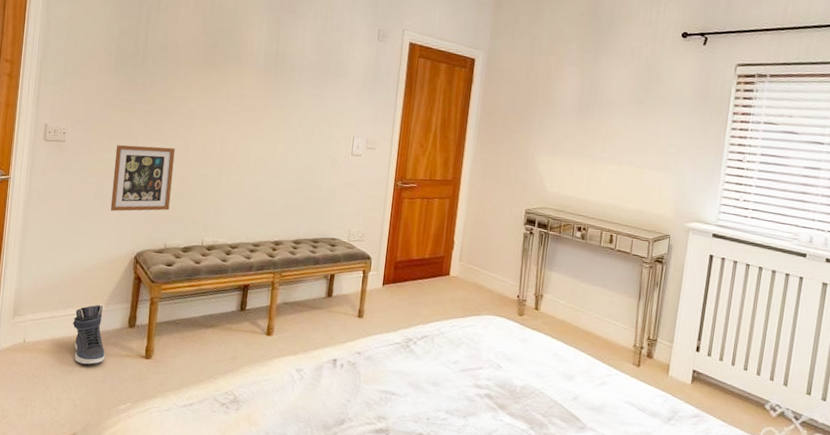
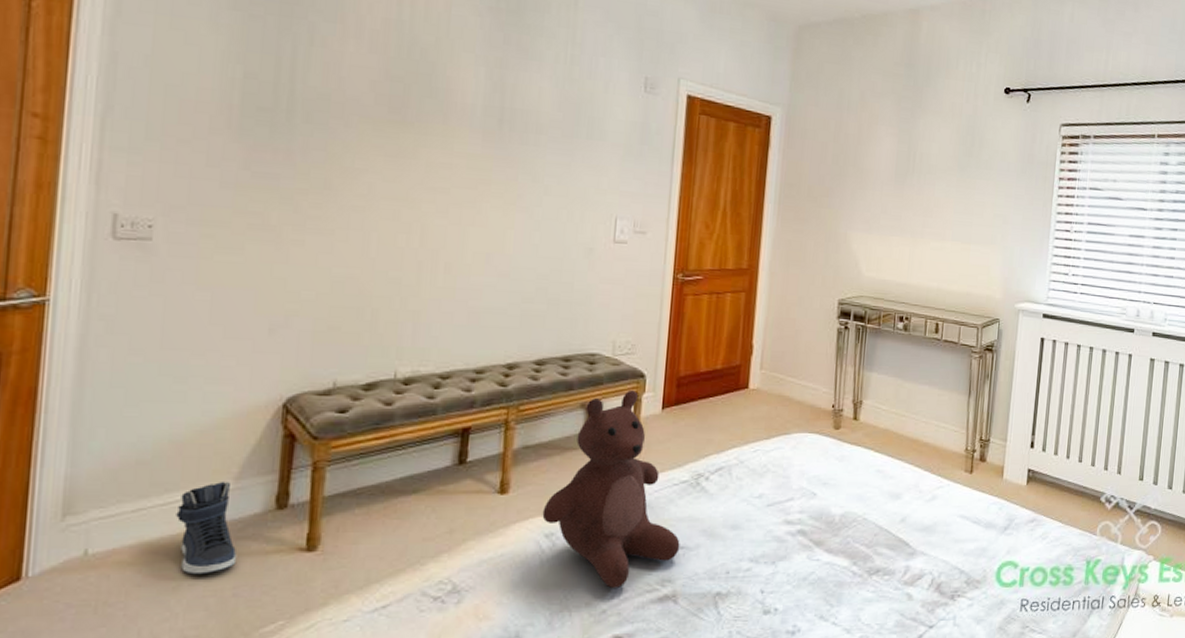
picture frame: present [110,145,175,212] -> none [238,240,347,340]
teddy bear: none [295,268,393,417] -> present [542,389,680,588]

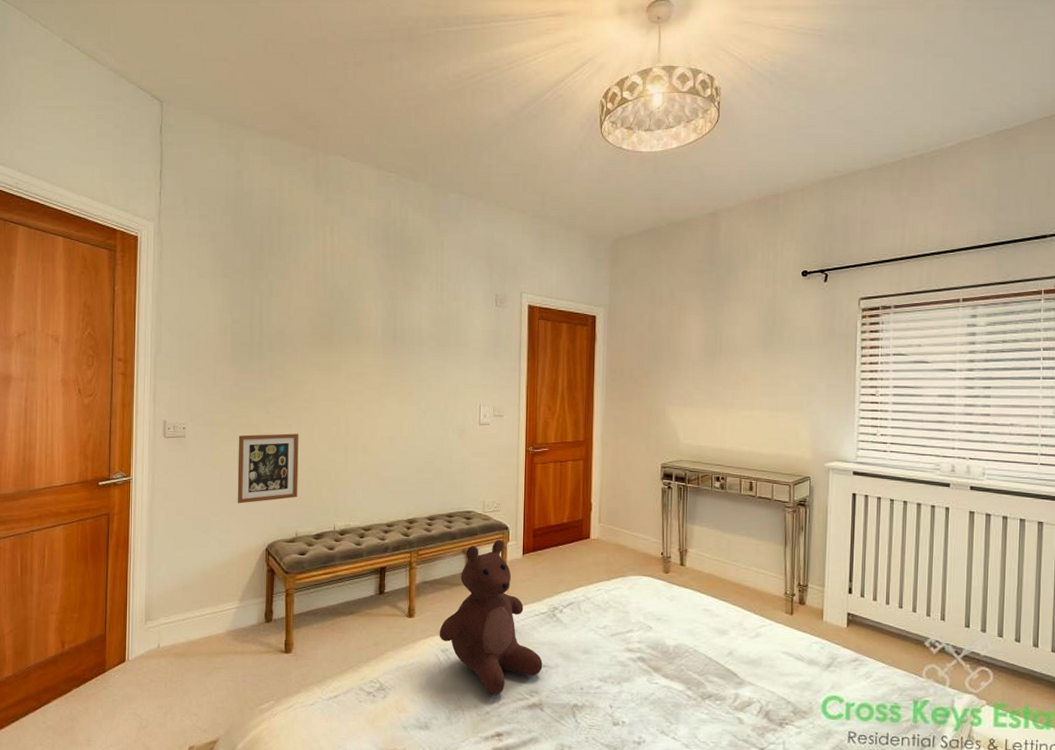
sneaker: present [176,481,237,575] -> none [207,601,244,665]
picture frame: none [238,240,347,340] -> present [237,433,299,504]

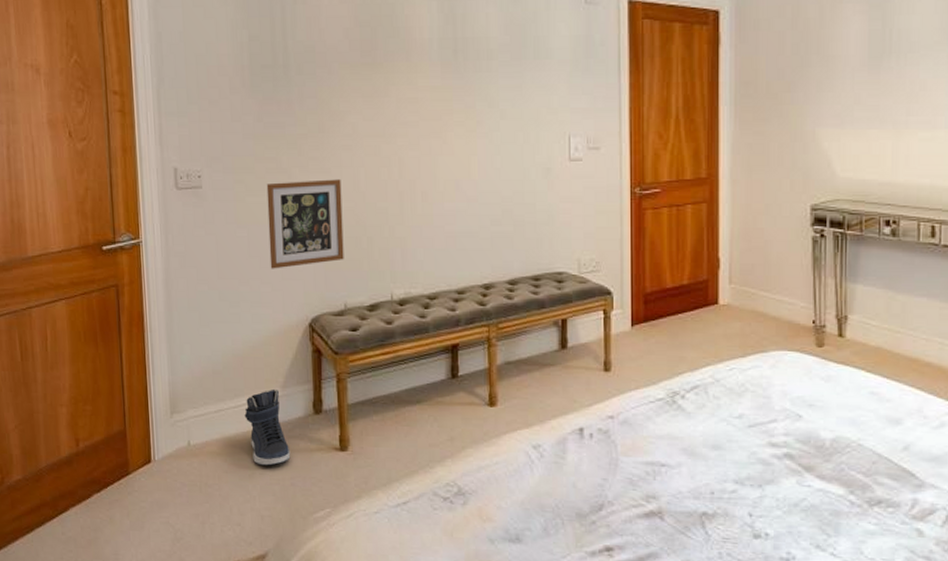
sneaker: none [207,601,244,665] -> present [244,388,291,466]
teddy bear: present [439,539,543,695] -> none [528,307,661,501]

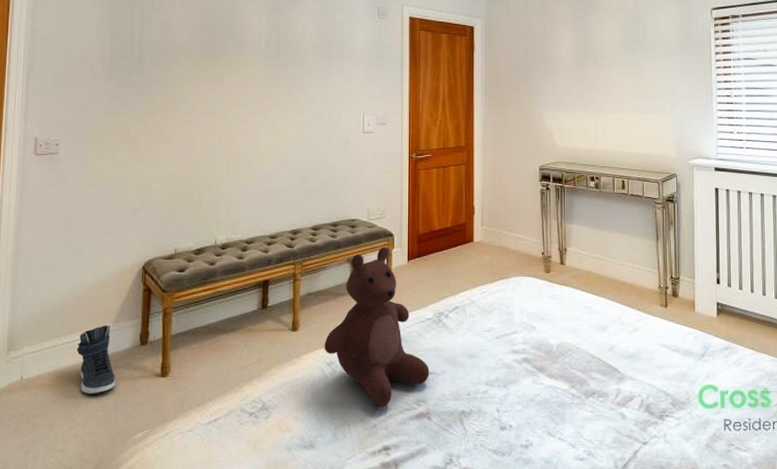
picture frame: present [266,179,344,269] -> none [112,147,180,221]
teddy bear: none [528,307,661,501] -> present [324,246,429,407]

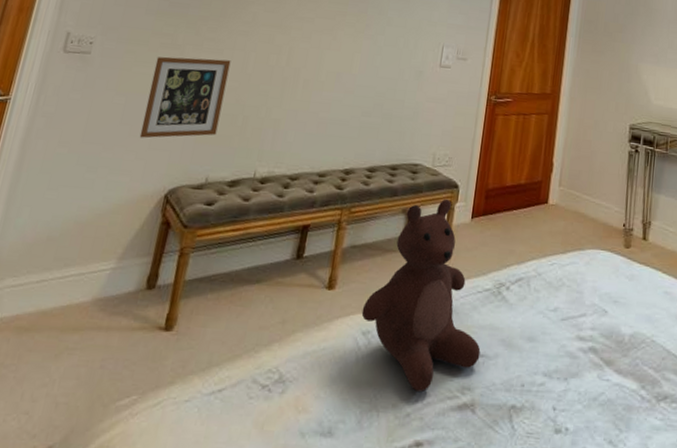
sneaker: present [76,324,116,394] -> none [64,260,114,345]
picture frame: none [112,147,180,221] -> present [139,56,231,139]

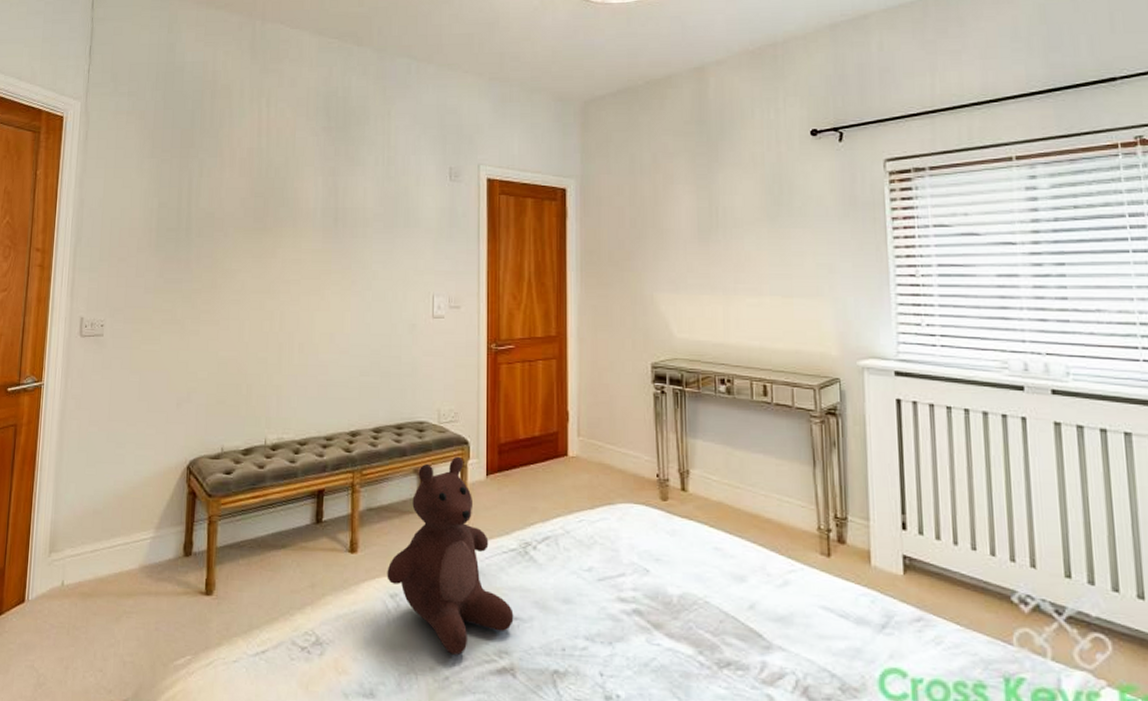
picture frame: present [139,56,231,139] -> none [157,330,228,413]

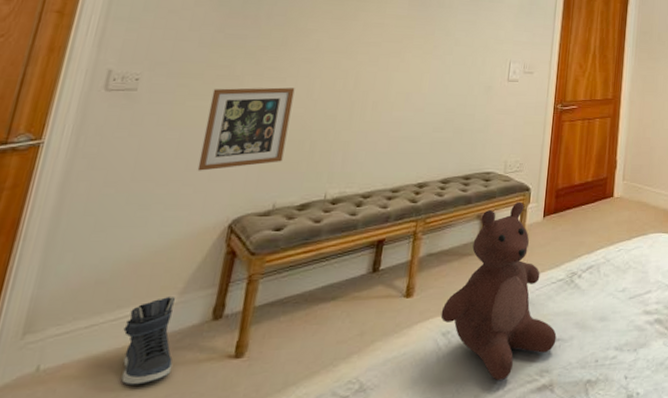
sneaker: none [118,529,158,609] -> present [121,296,175,386]
picture frame: none [157,330,228,413] -> present [197,87,295,171]

